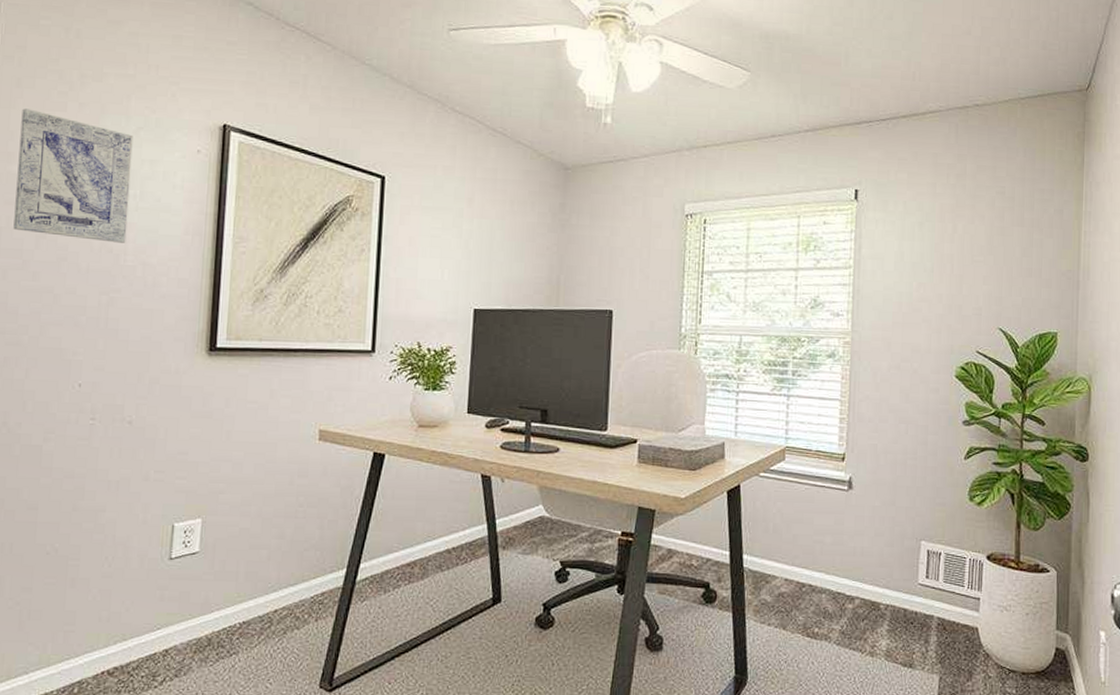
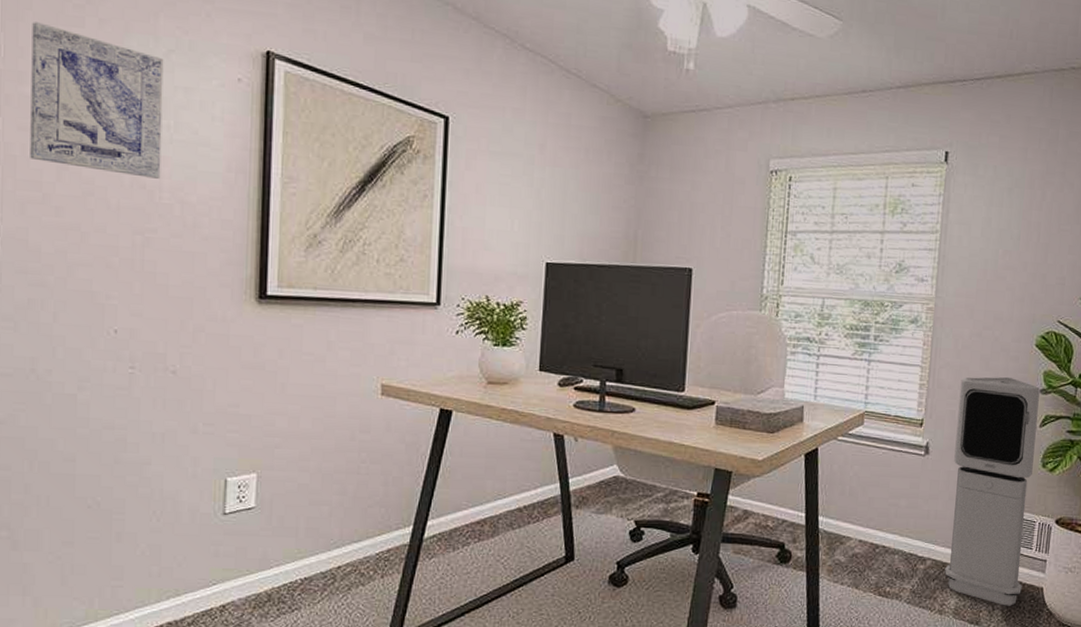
air purifier: none [874,409,962,647] -> present [944,377,1040,606]

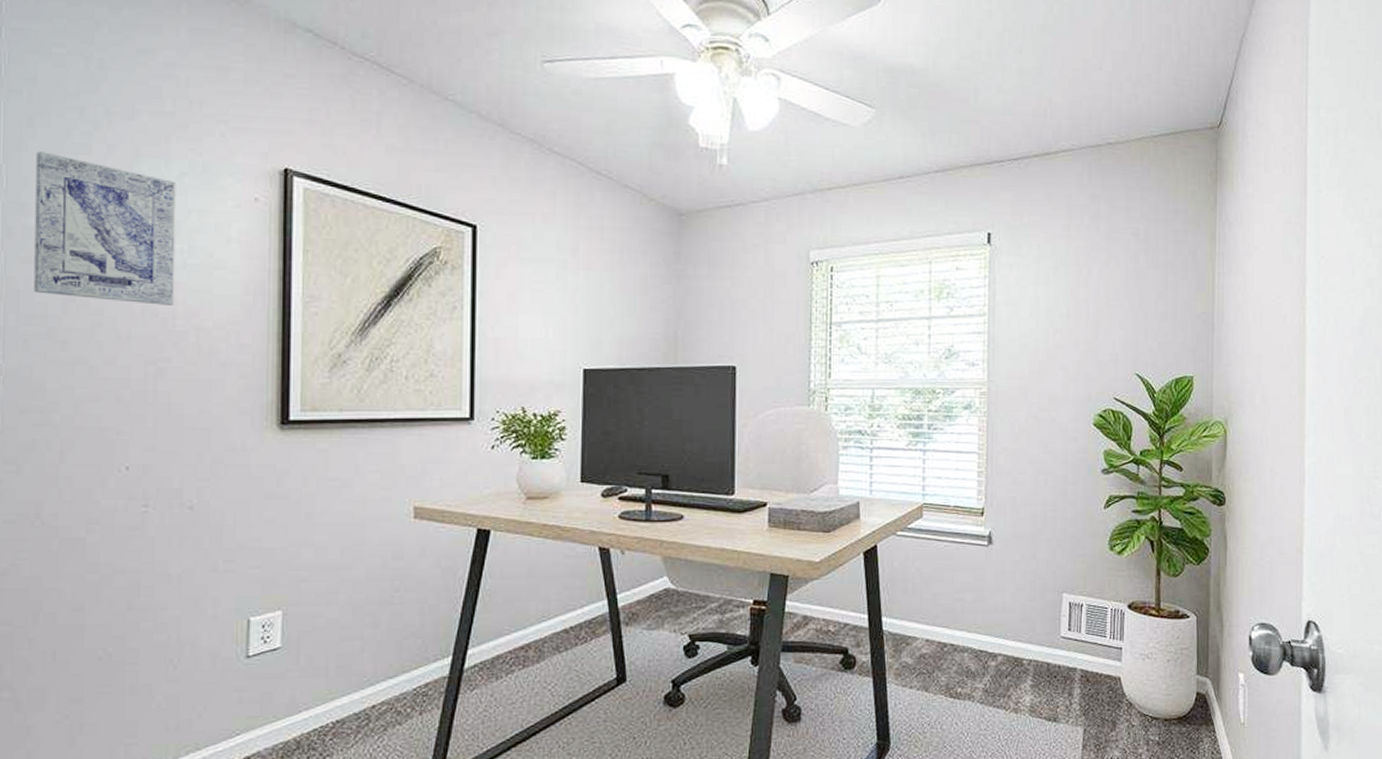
air purifier: present [944,377,1040,606] -> none [1017,459,1101,699]

